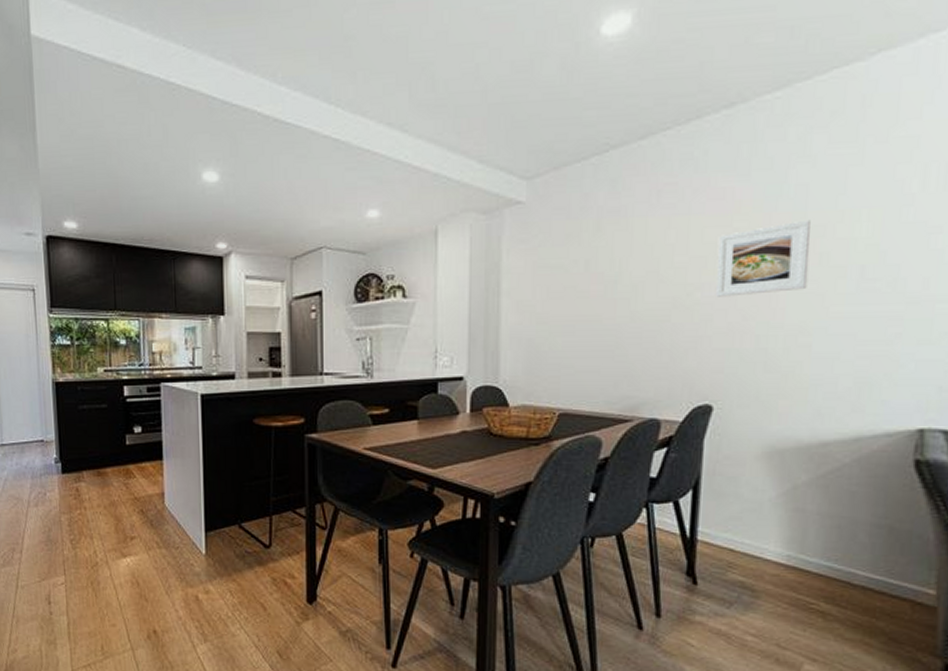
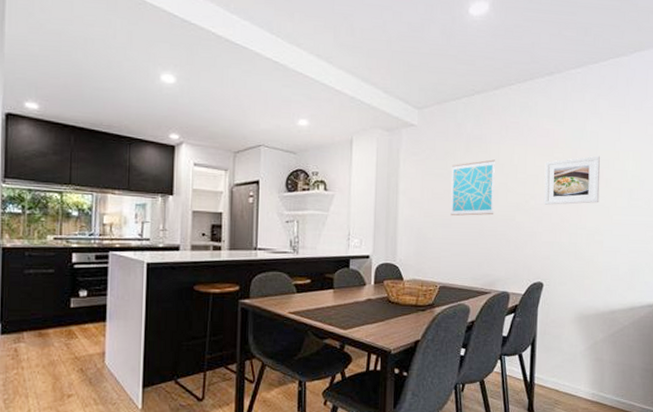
wall art: none [574,239,640,320] -> present [450,159,495,216]

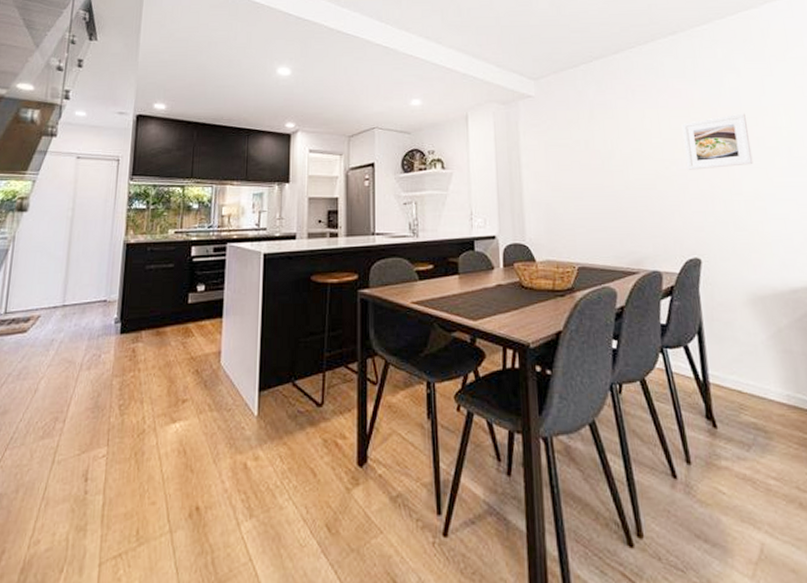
wall art: present [450,159,495,216] -> none [576,125,630,187]

